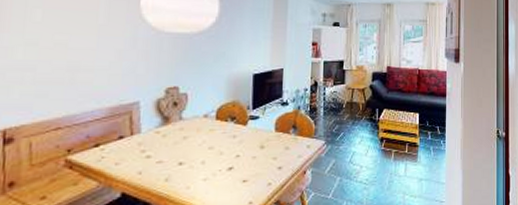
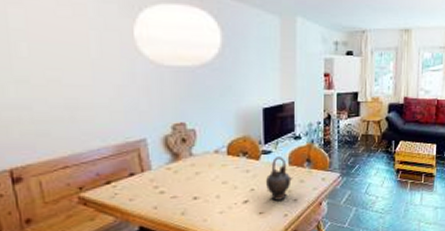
teapot: none [251,122,279,168] -> present [265,157,293,201]

